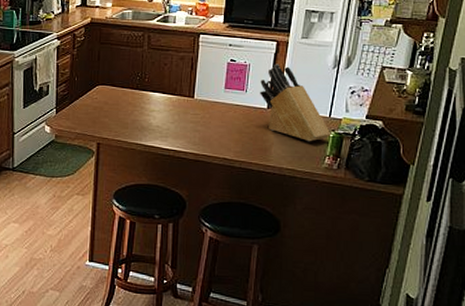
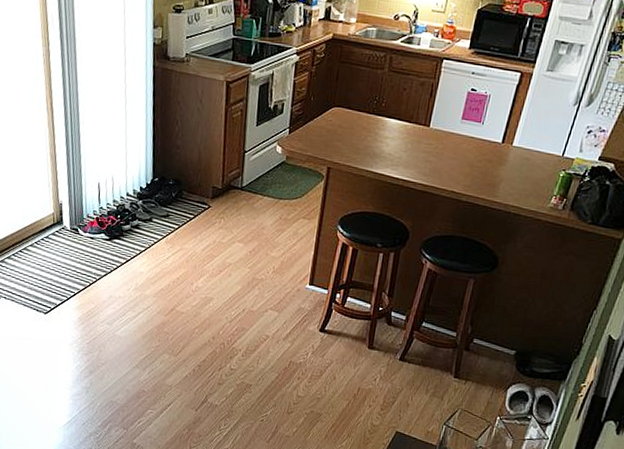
knife block: present [260,63,331,142] -> none [496,96,562,181]

